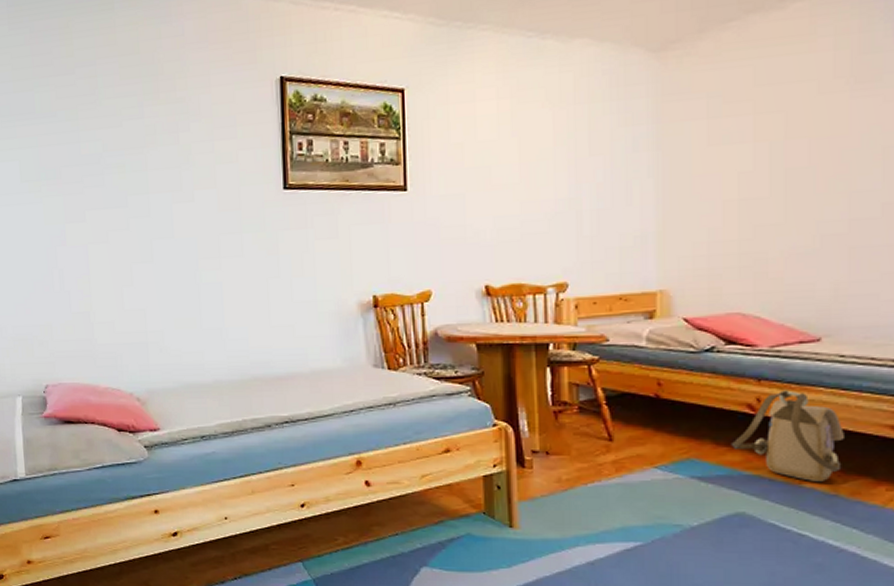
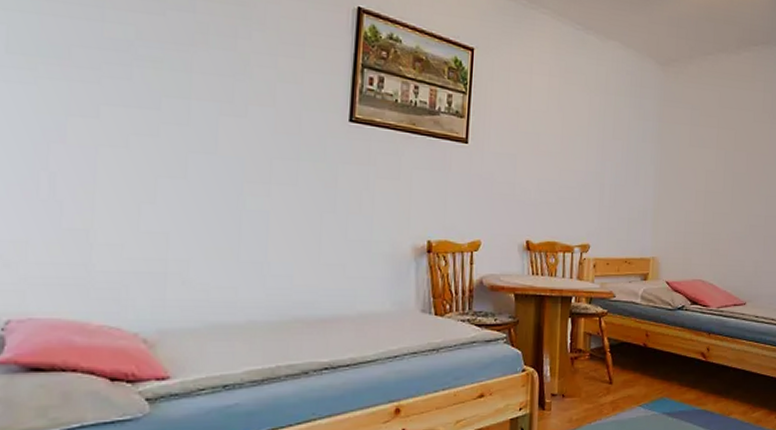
backpack: present [731,390,844,483] -> none [689,342,755,414]

